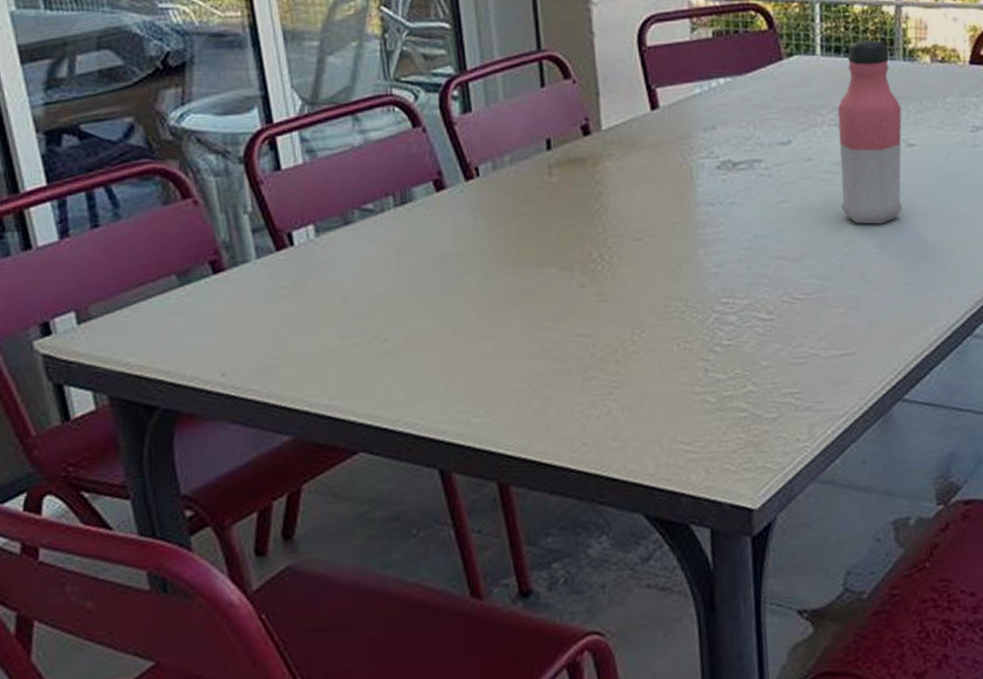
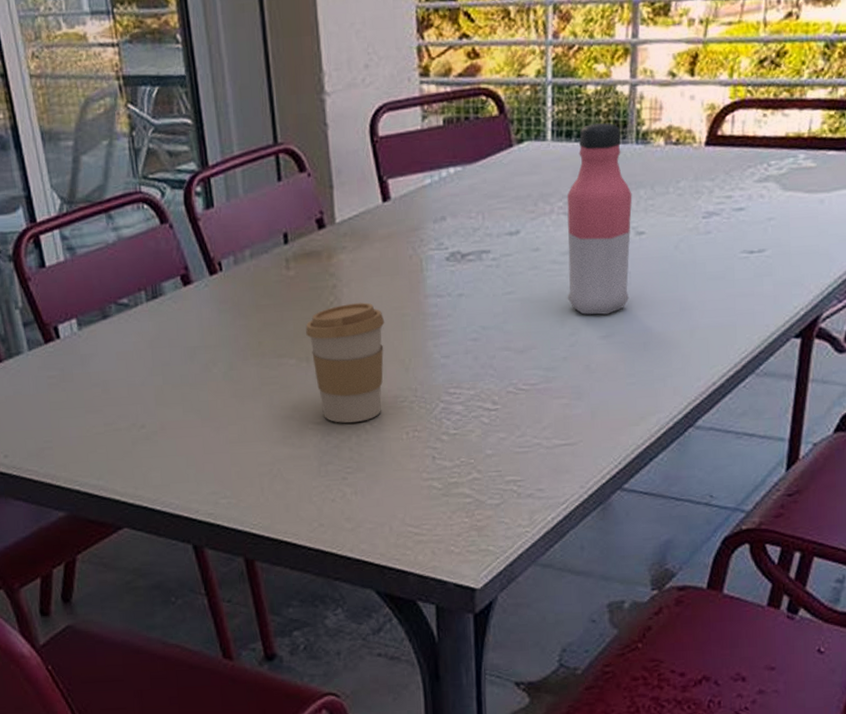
coffee cup: none [569,210,654,335] -> present [306,302,385,423]

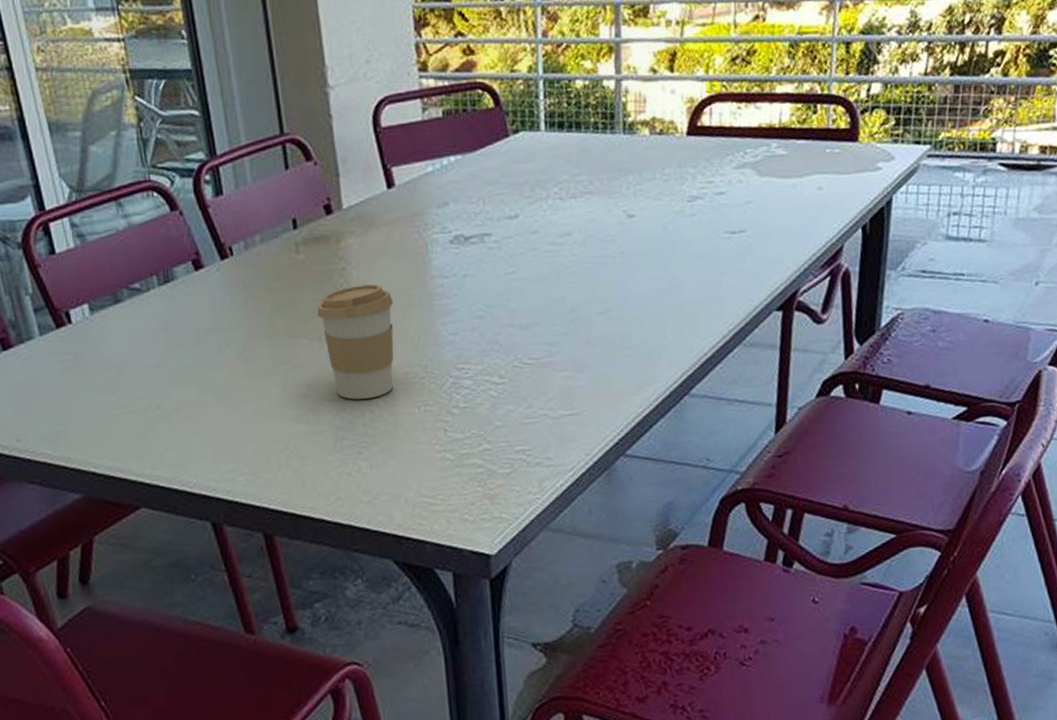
water bottle: present [567,123,632,315] -> none [561,114,624,292]

